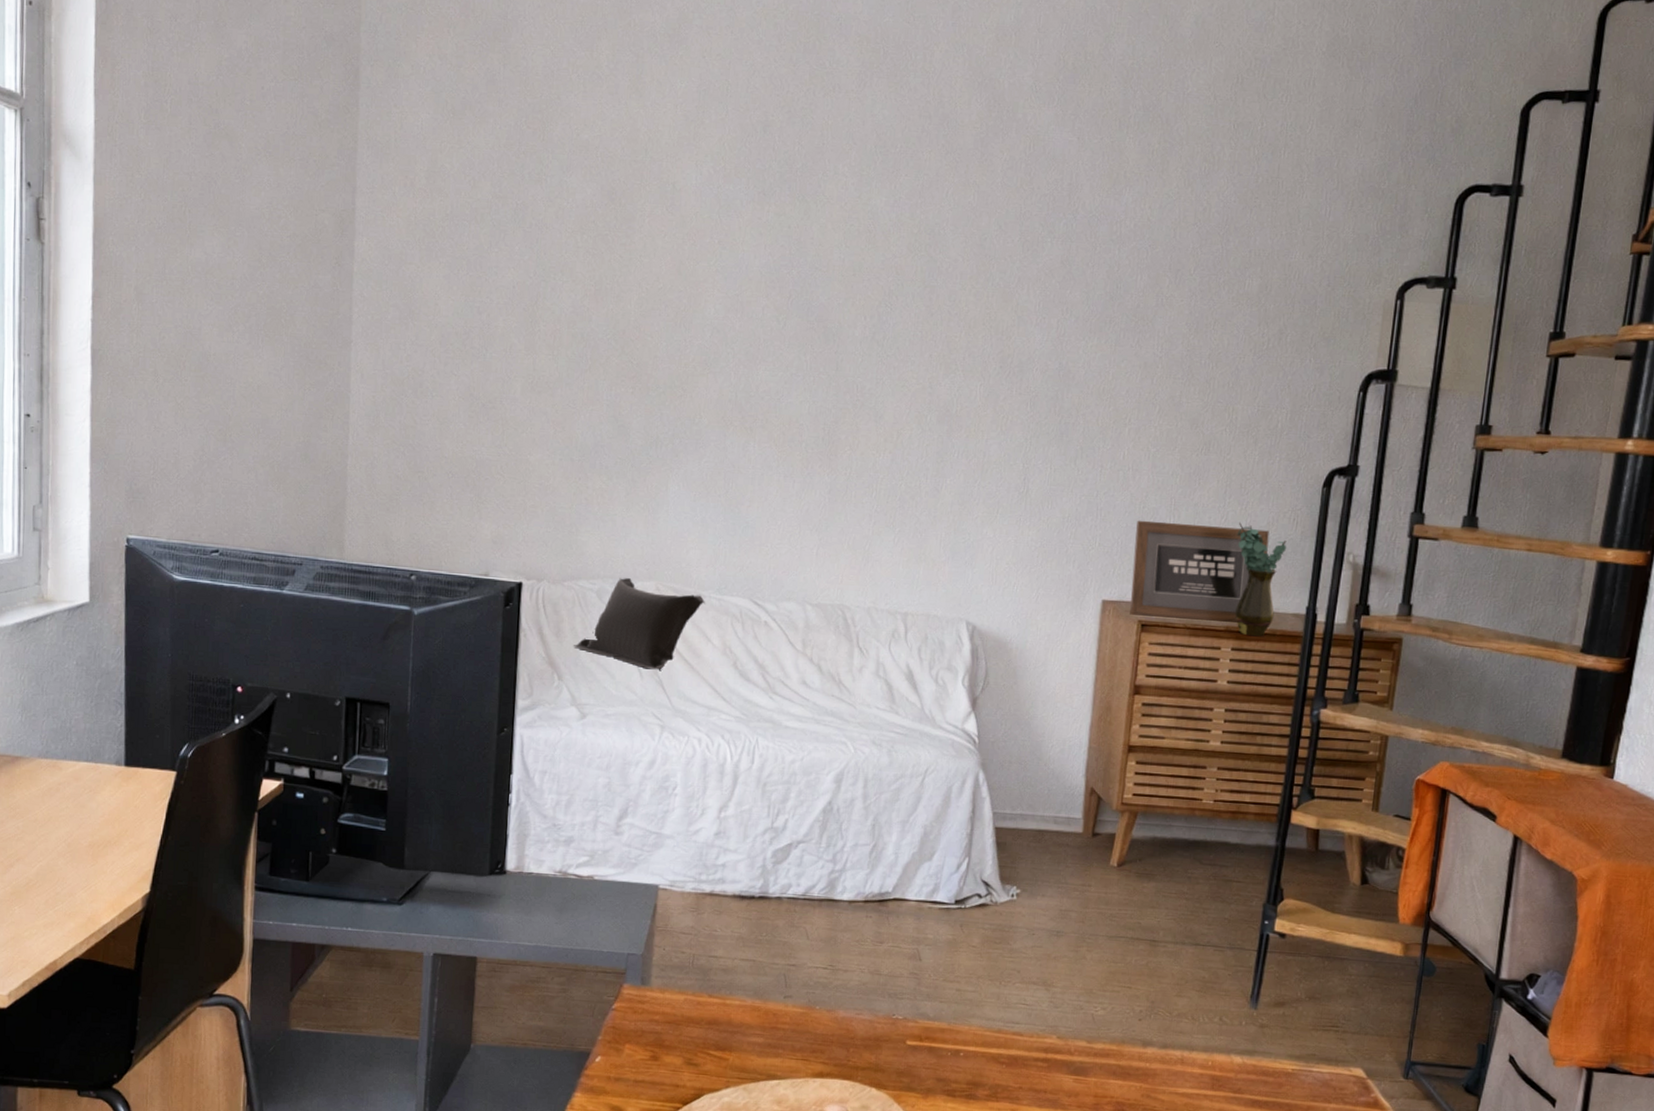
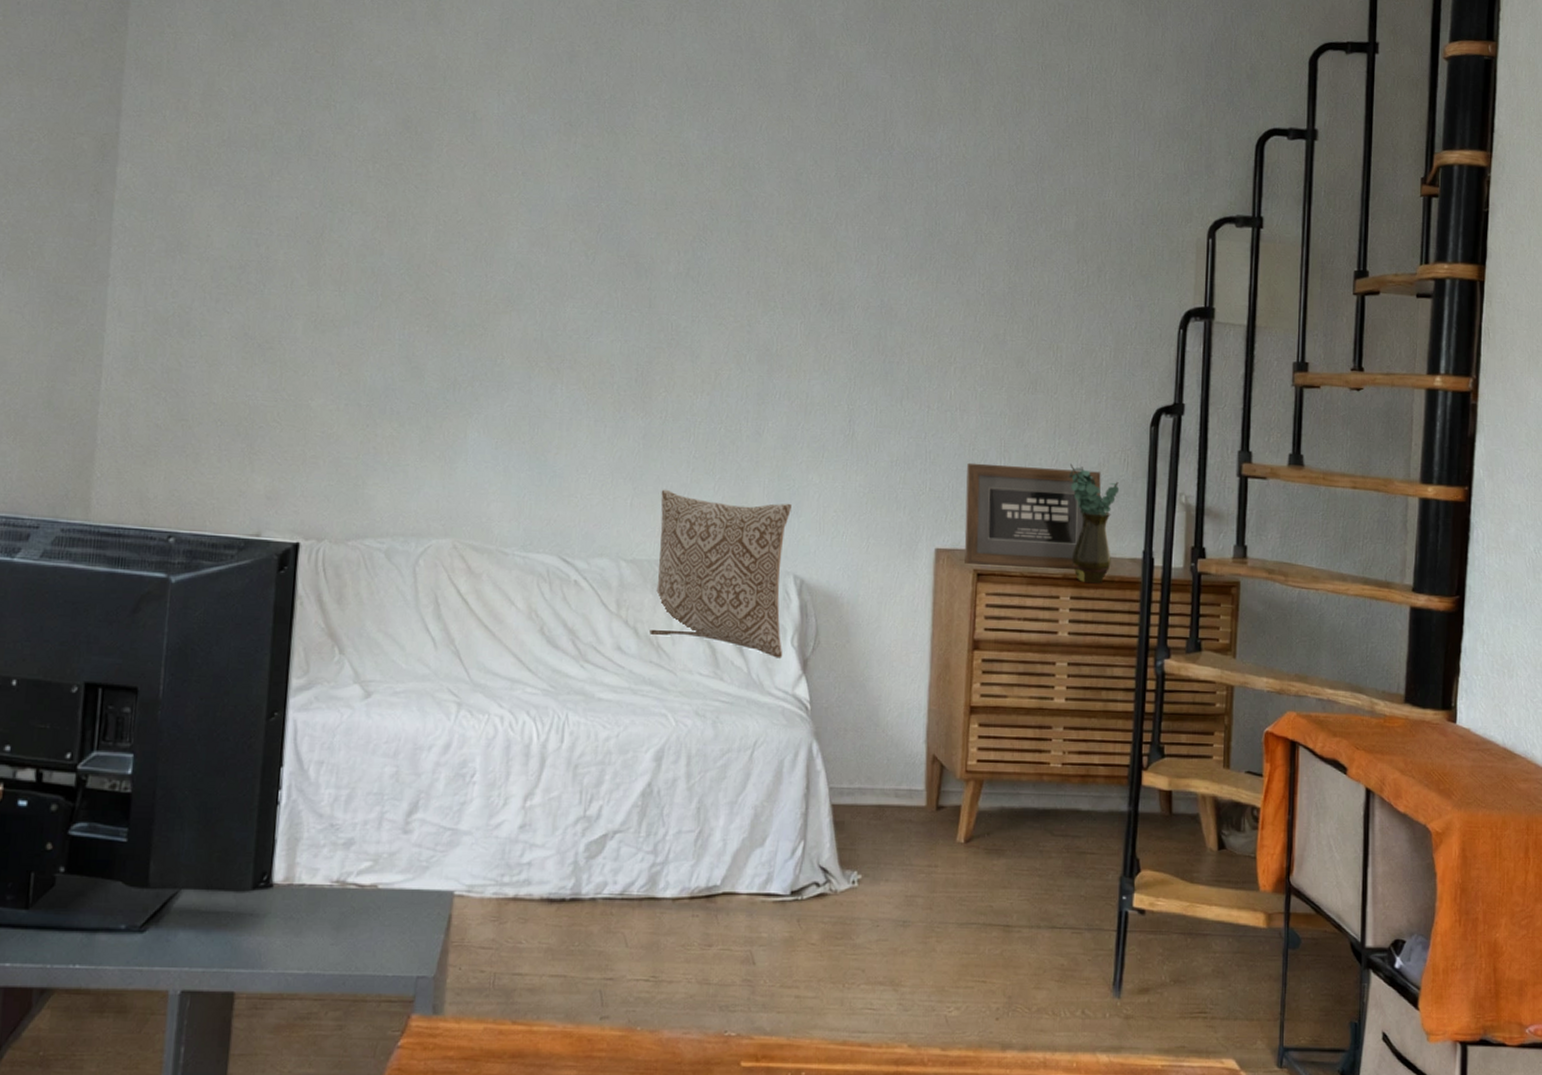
cushion: present [574,578,706,670] -> none [358,535,509,639]
pillow: none [832,540,967,696] -> present [649,489,793,658]

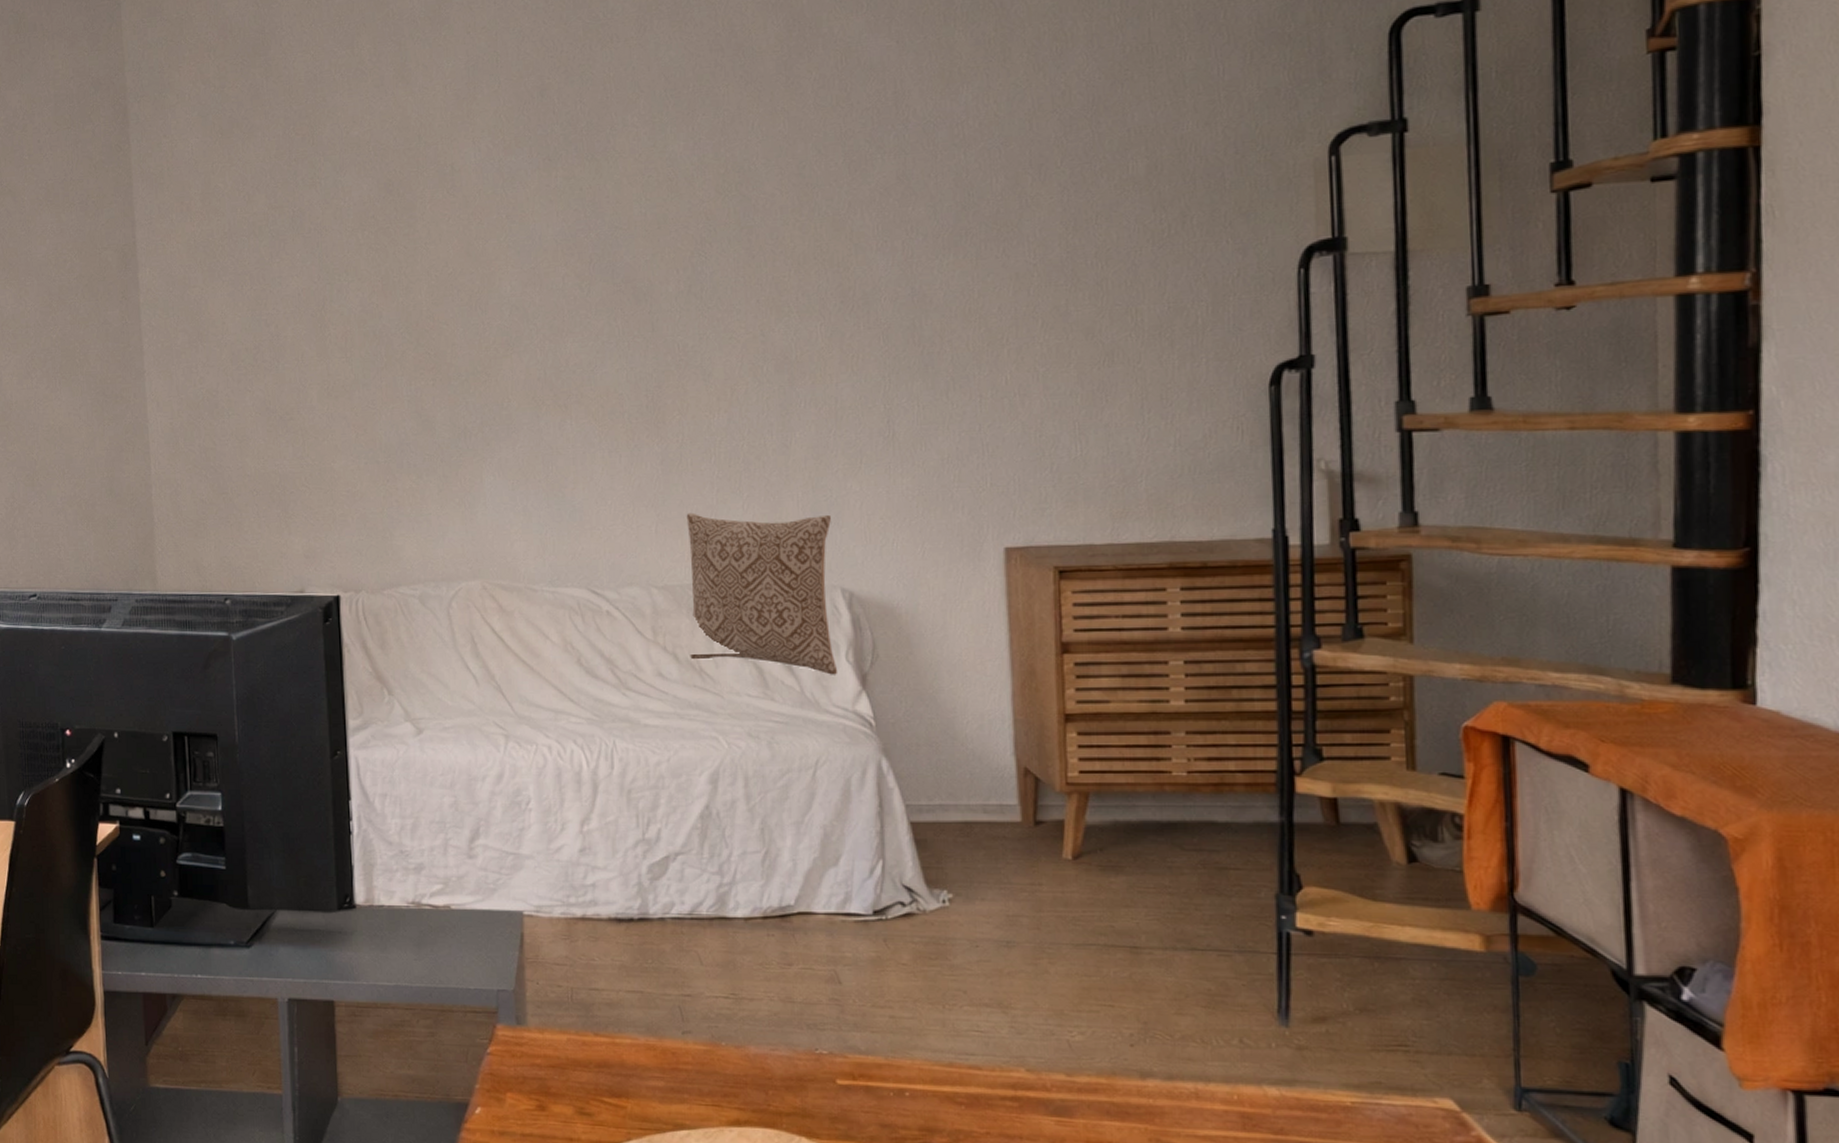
picture frame: present [964,462,1101,571] -> none [1035,445,1209,561]
vase: present [1069,463,1120,584] -> none [1165,439,1234,571]

